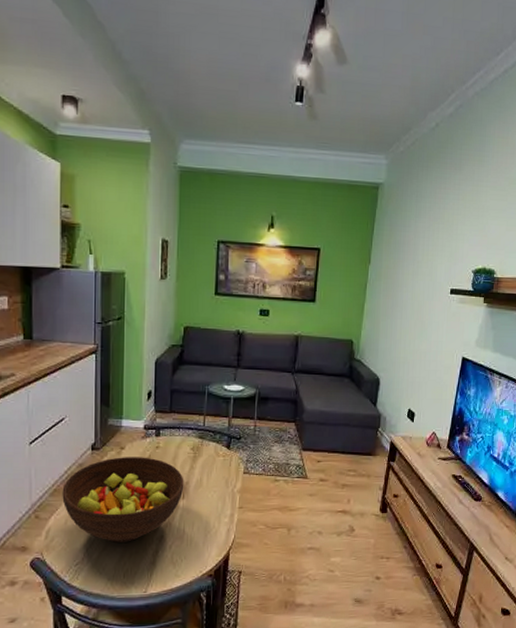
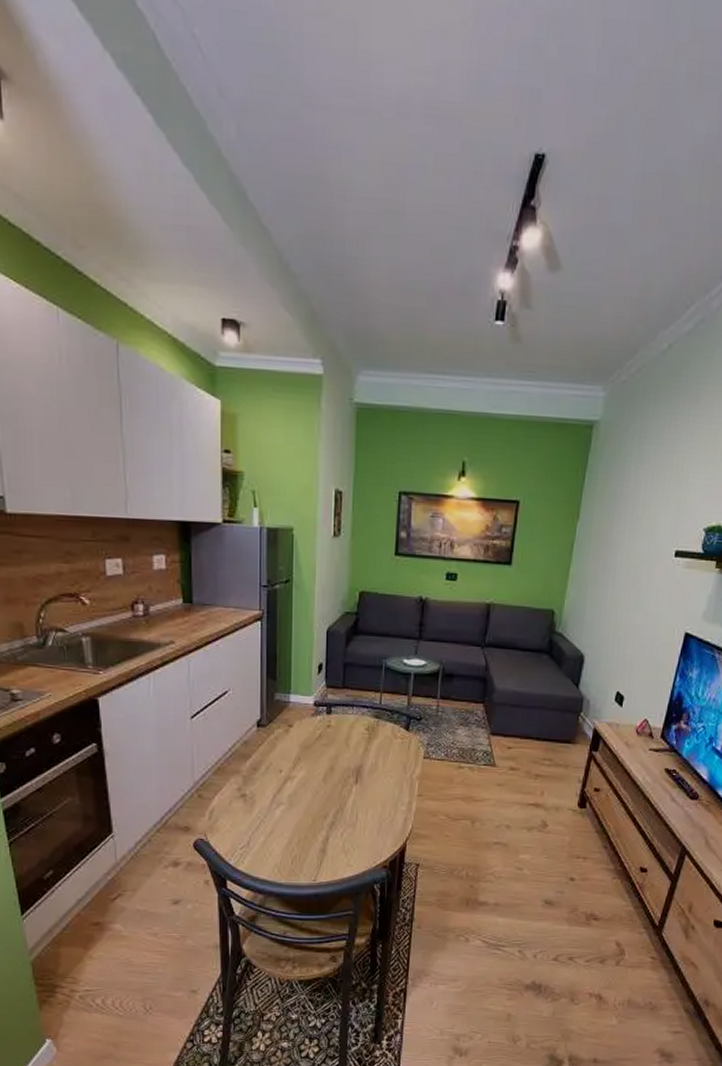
fruit bowl: present [62,457,184,543] -> none [226,735,358,827]

